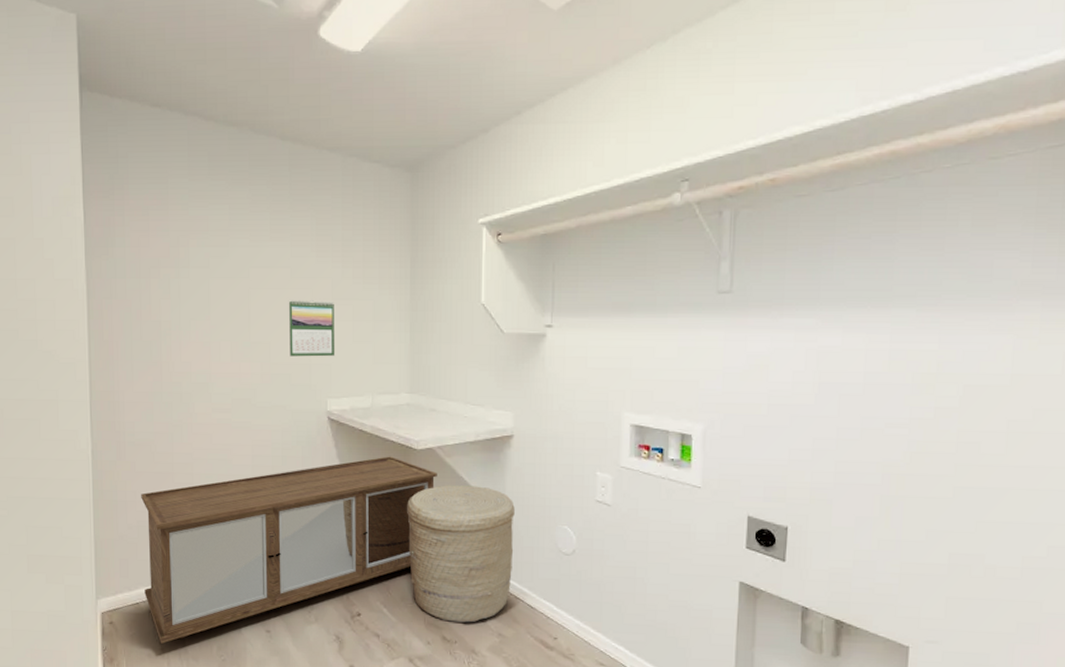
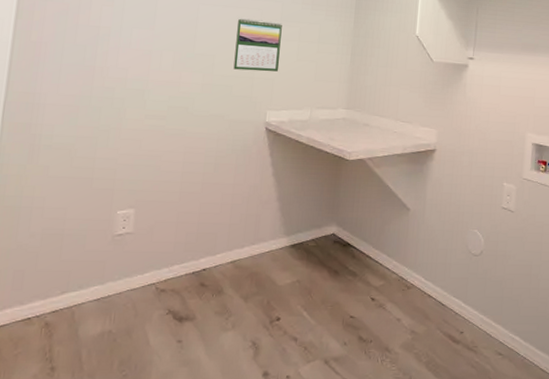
storage cabinet: present [141,456,437,644] -> none [39,165,366,362]
basket: present [407,485,515,623] -> none [333,193,433,322]

